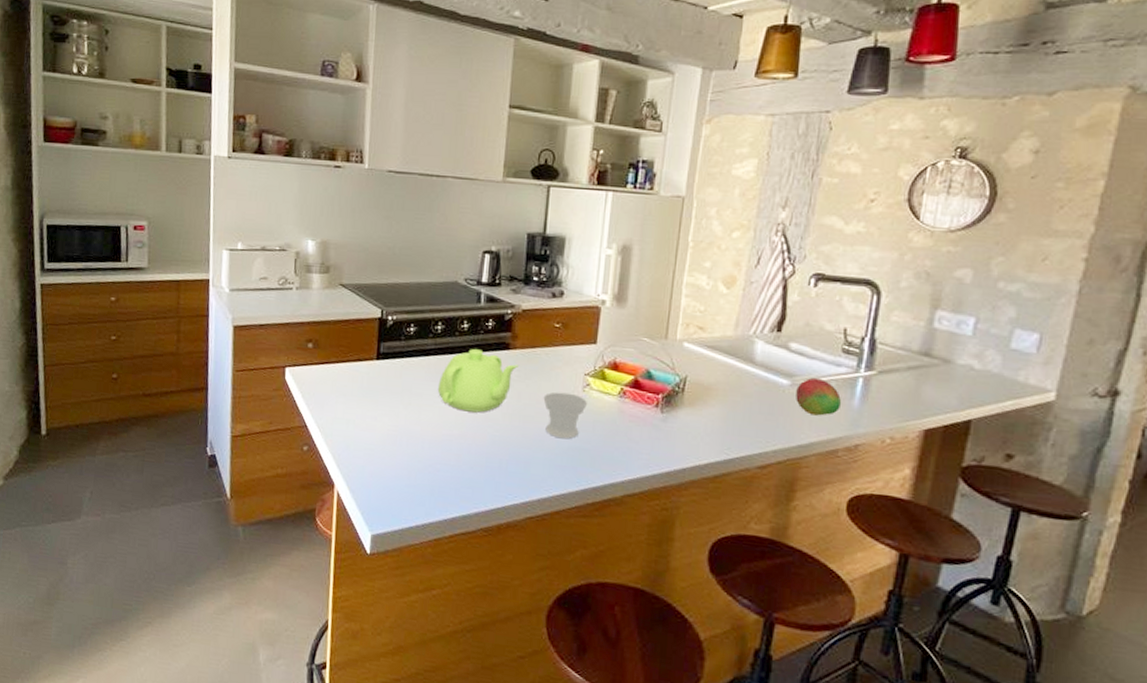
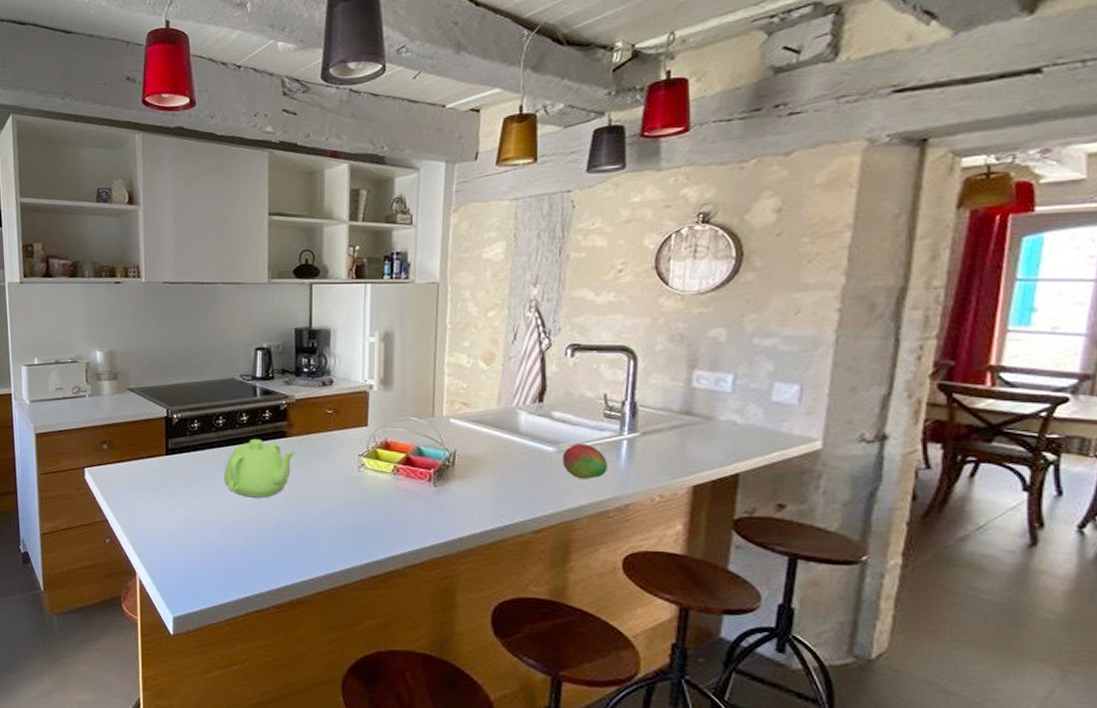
cup: present [543,392,587,439] -> none [322,473,363,517]

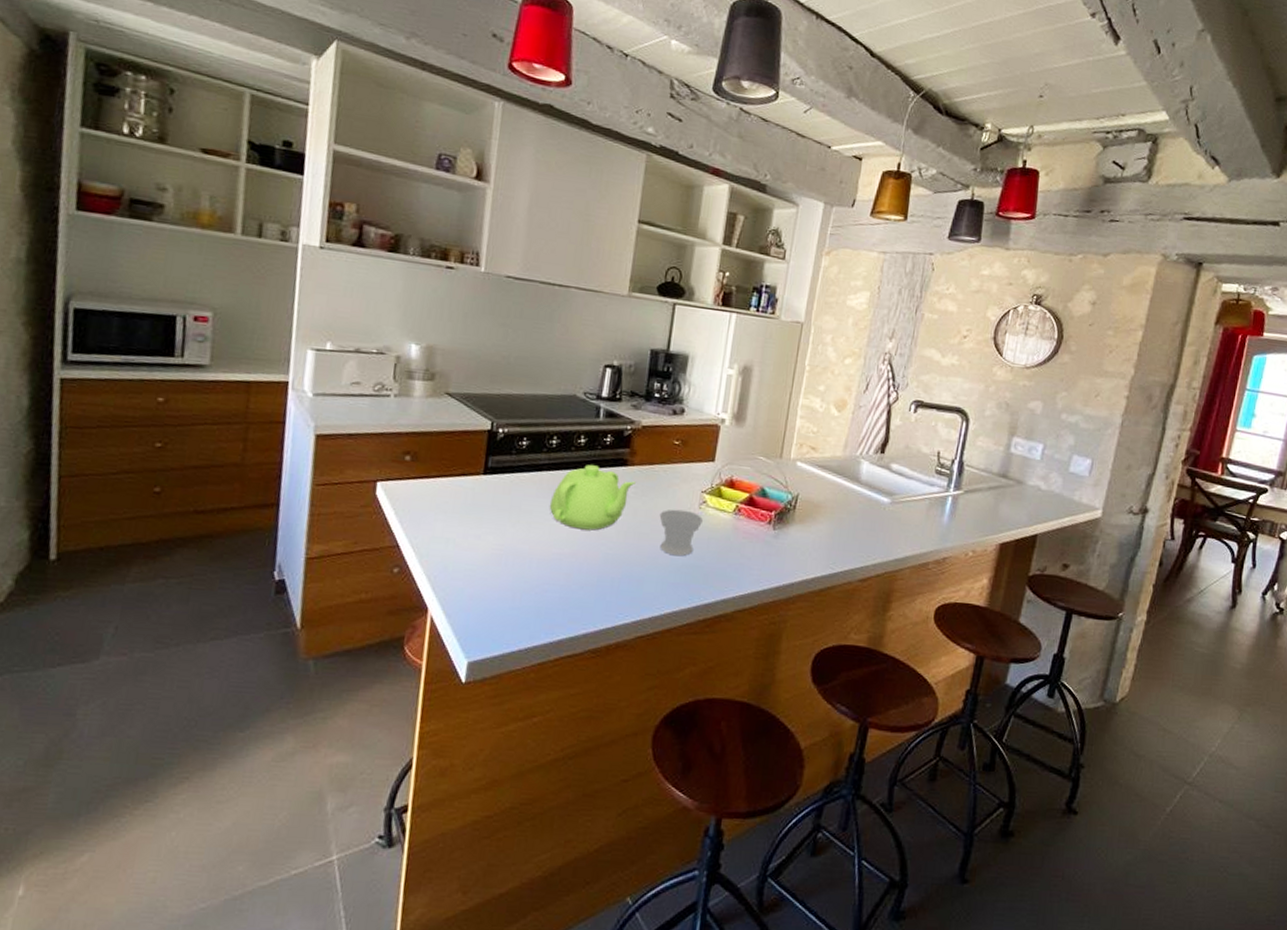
cup: none [322,473,363,517] -> present [659,509,703,557]
fruit: present [563,443,609,479] -> none [894,496,934,532]

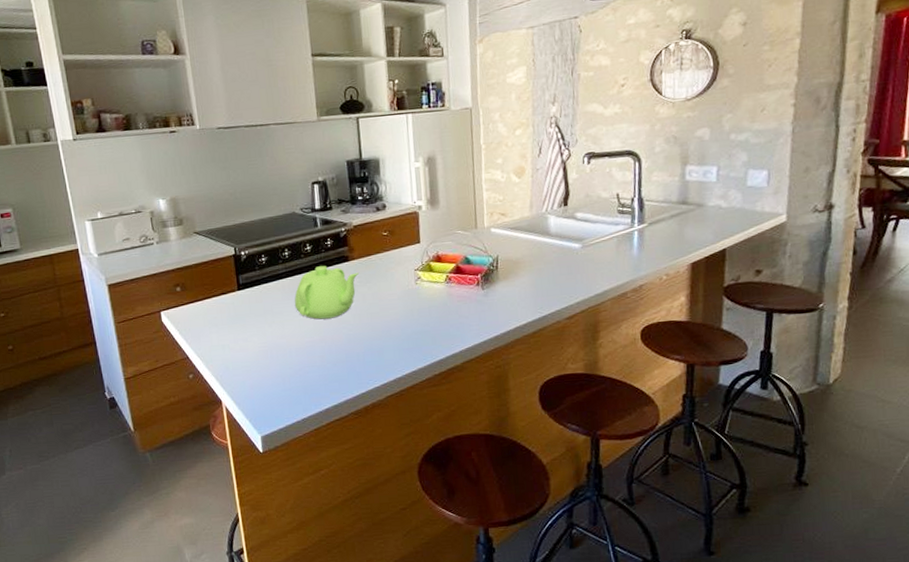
cup: present [659,509,703,557] -> none [384,287,421,327]

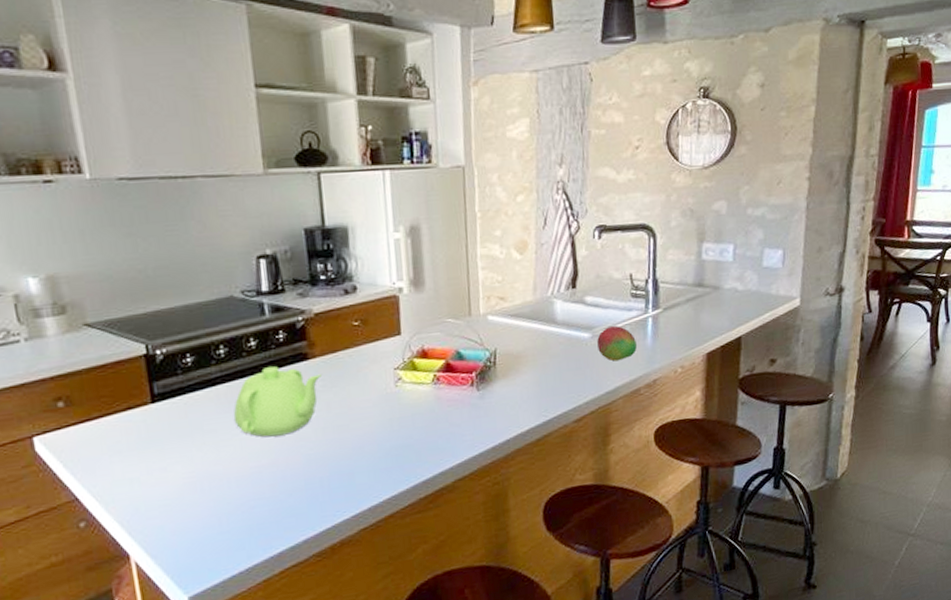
fruit: none [587,237,624,269] -> present [597,325,638,362]

